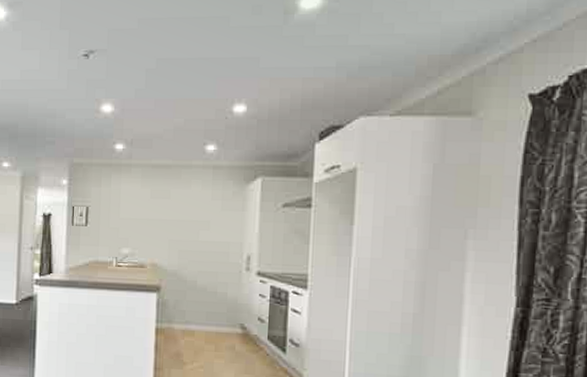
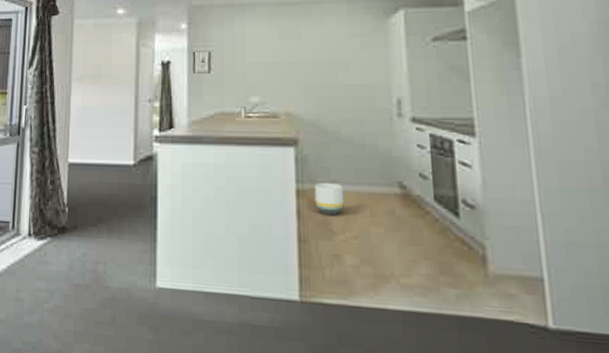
planter: none [170,323,195,349] -> present [314,183,344,215]

